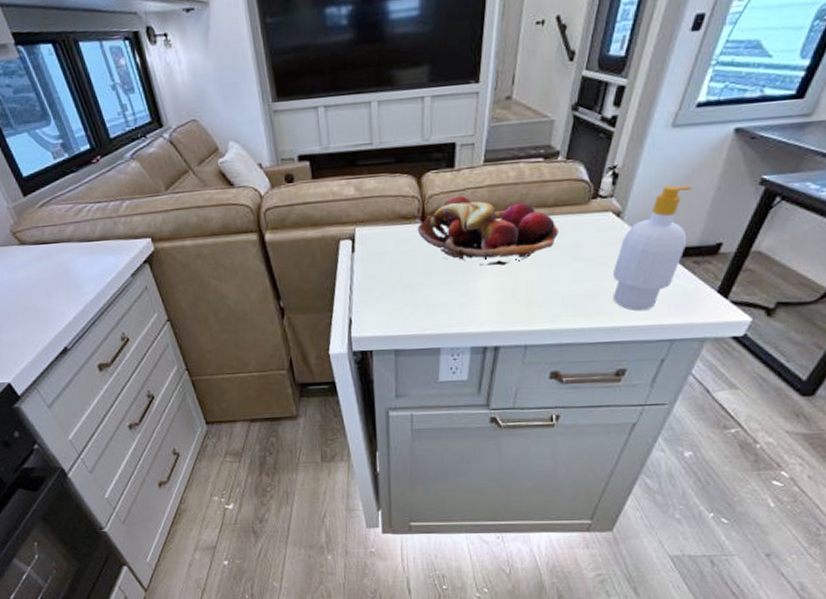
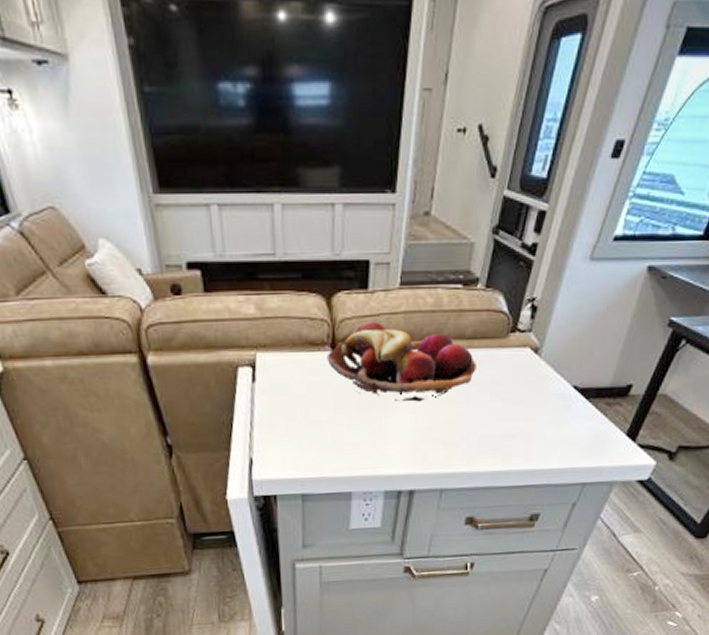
soap bottle: present [612,185,692,311] -> none [528,322,606,454]

